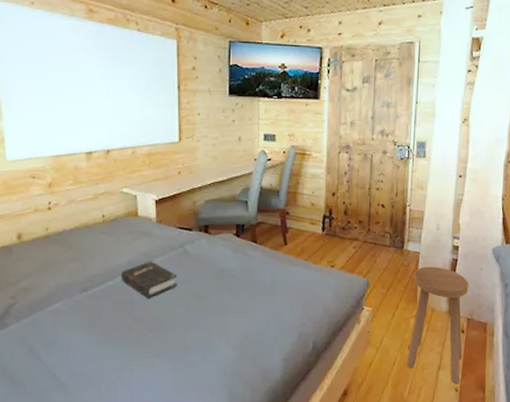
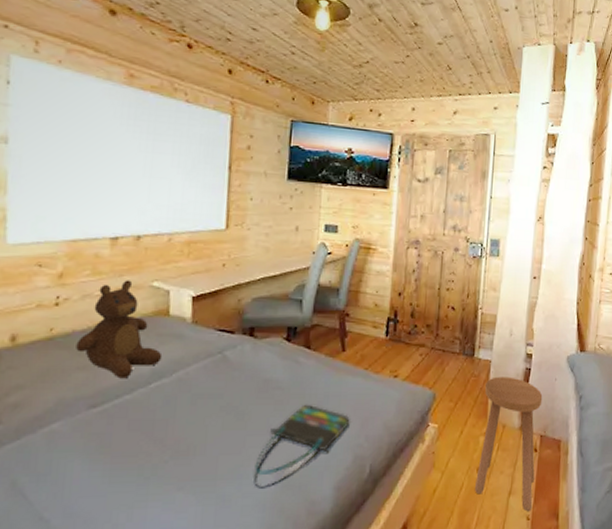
teddy bear: none [67,187,135,268] -> present [76,280,163,379]
hardback book: present [120,261,178,298] -> none [141,370,213,415]
tote bag: none [216,289,294,358] -> present [254,404,350,489]

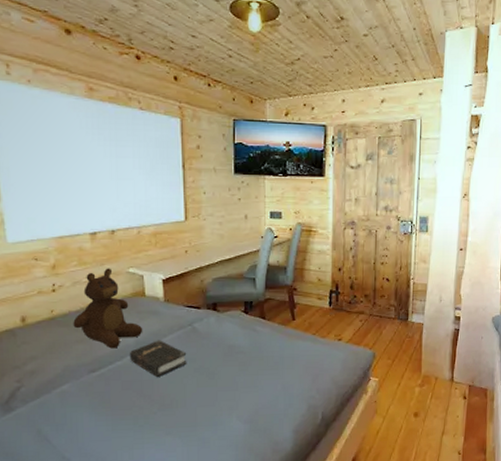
hardback book: none [141,370,213,415] -> present [129,340,187,377]
tote bag: present [254,404,350,489] -> none [227,364,303,433]
stool: present [474,376,543,512] -> none [412,337,471,448]

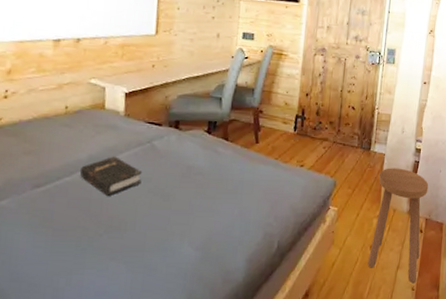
teddy bear: present [73,268,143,349] -> none [22,77,99,163]
stool: none [412,337,471,448] -> present [367,168,429,284]

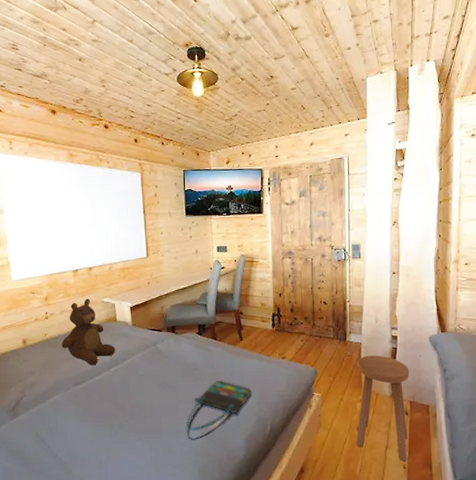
teddy bear: none [22,77,99,163] -> present [61,298,116,366]
hardback book: present [79,156,143,196] -> none [105,358,152,390]
tote bag: none [177,188,261,260] -> present [187,380,252,440]

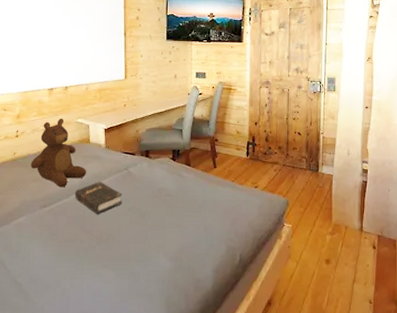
hardback book: none [105,358,152,390] -> present [74,181,123,214]
tote bag: present [187,380,252,440] -> none [155,207,223,269]
stool: present [356,355,410,462] -> none [324,188,378,297]

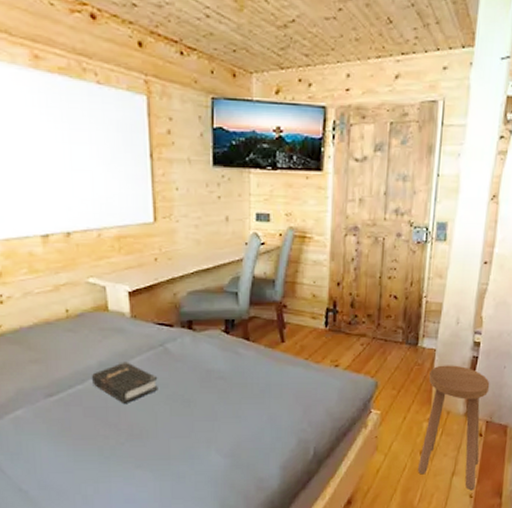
teddy bear: present [31,118,87,188] -> none [25,277,107,371]
stool: none [324,188,378,297] -> present [417,365,490,491]

